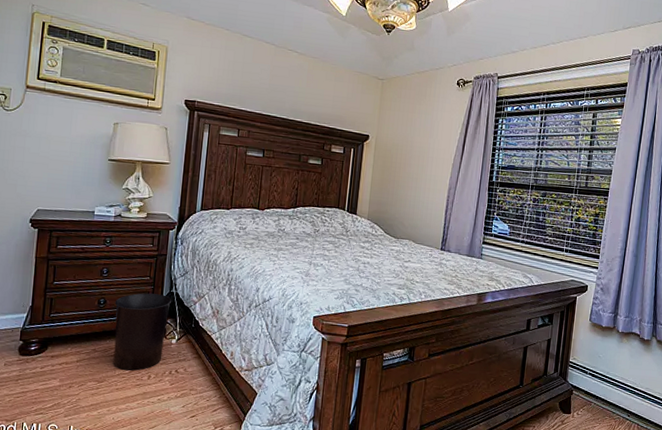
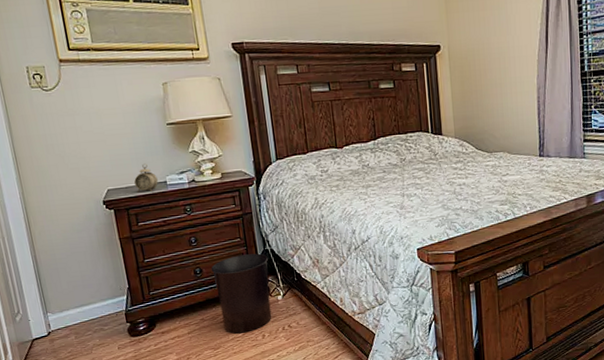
alarm clock: none [63,191,87,220] -> present [134,163,158,193]

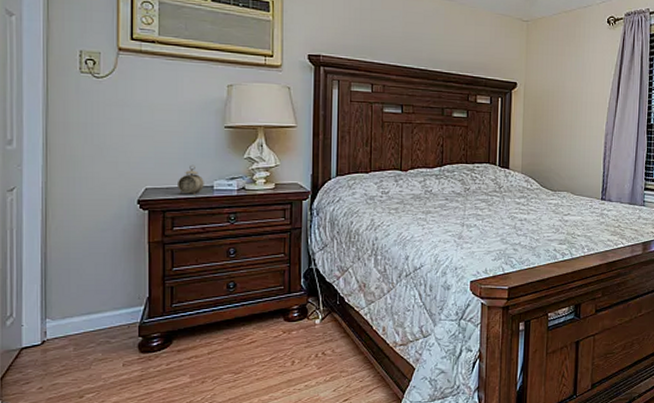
waste bin: present [211,253,272,334] -> none [246,272,312,358]

